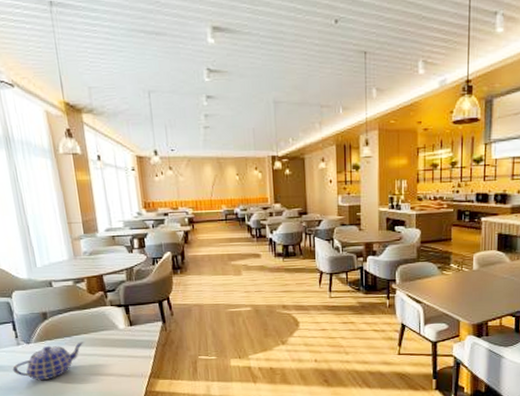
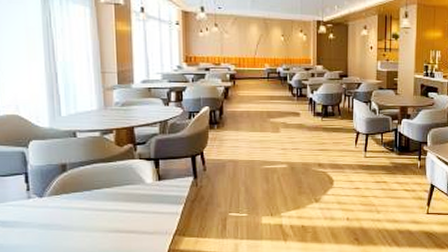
teapot: present [12,342,84,381] -> none [18,196,105,238]

